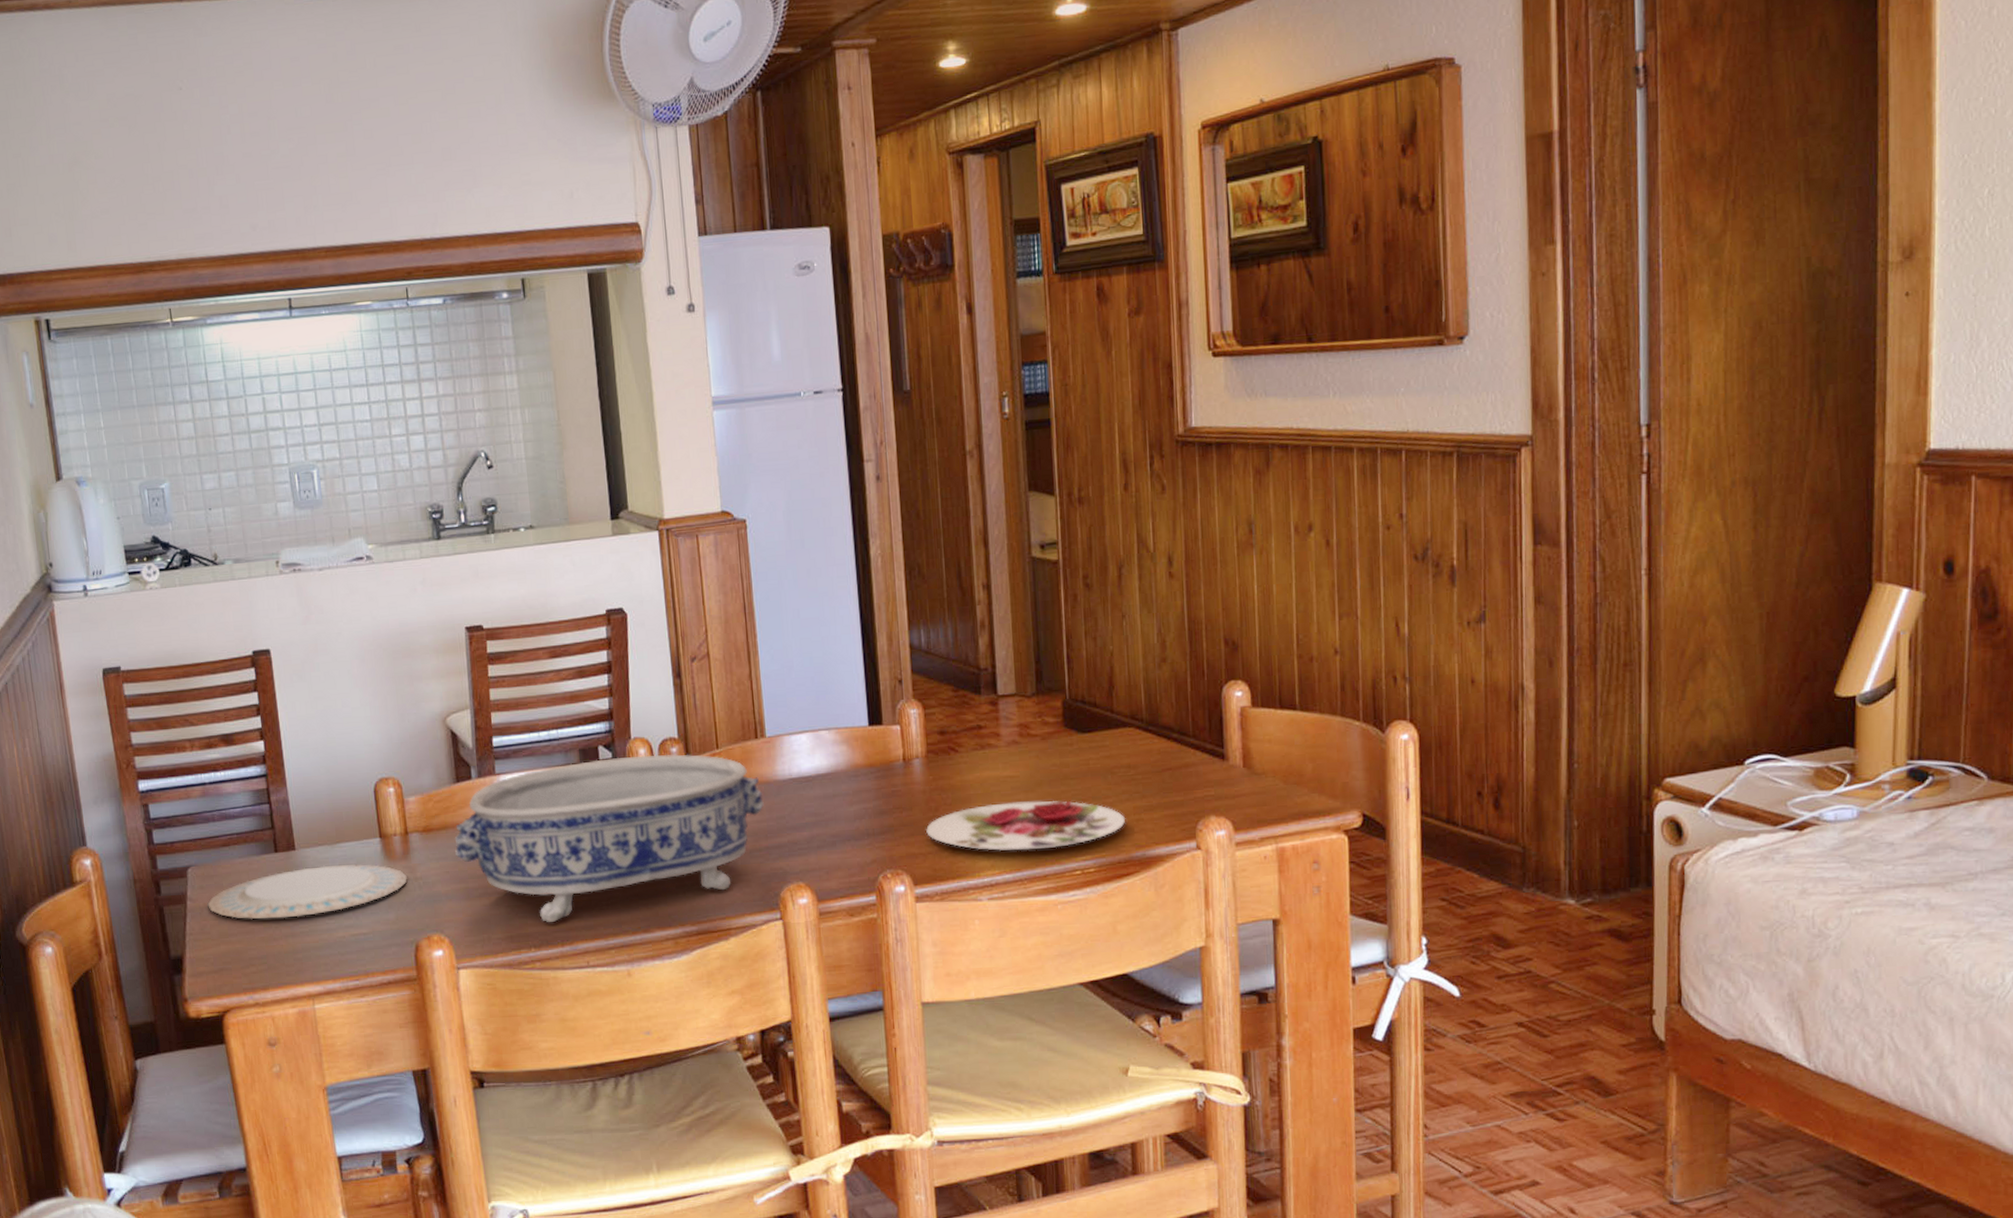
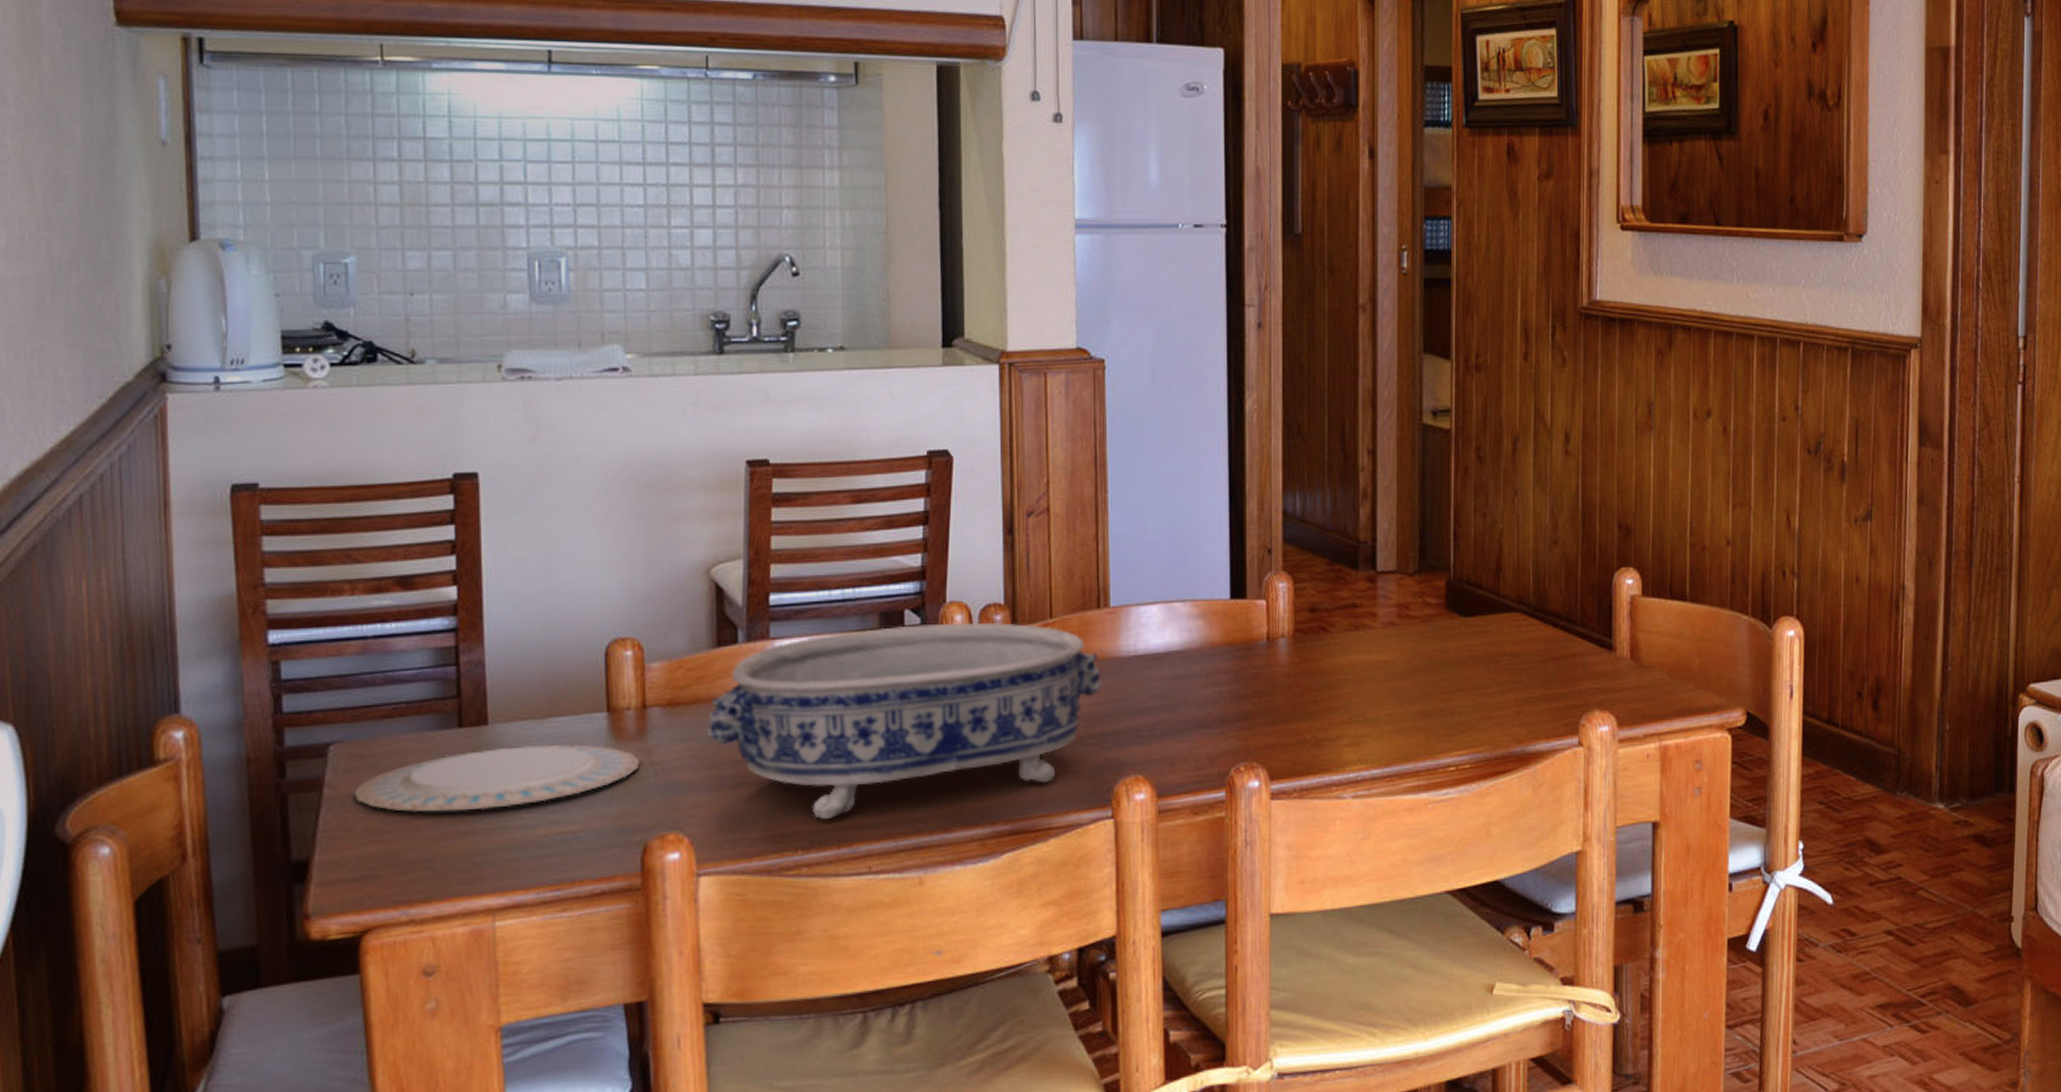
plate: present [926,800,1126,852] -> none [1288,689,1507,744]

